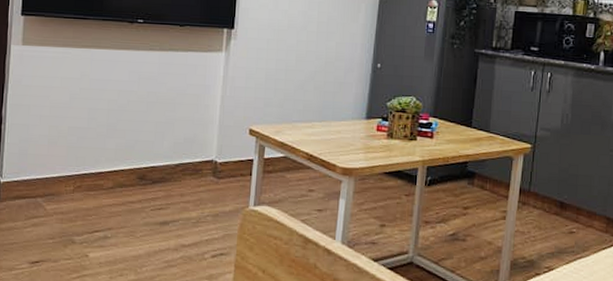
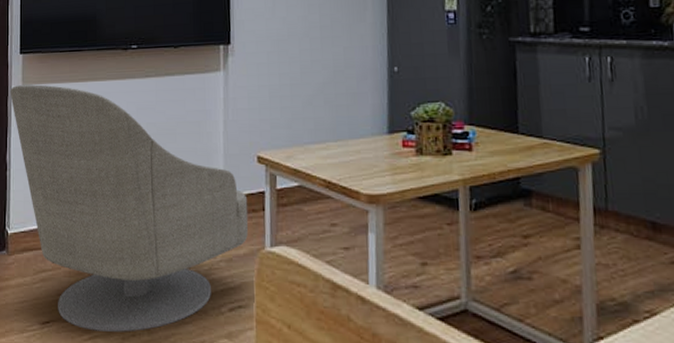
armchair: none [9,45,237,273] -> present [10,84,249,332]

